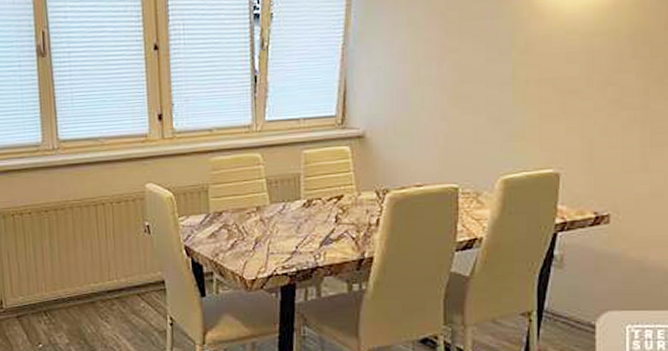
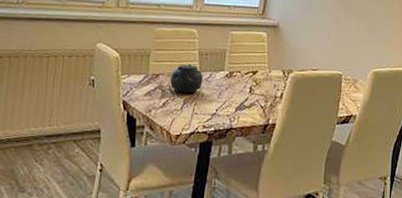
teapot: none [235,196,276,231] -> present [170,64,205,93]

